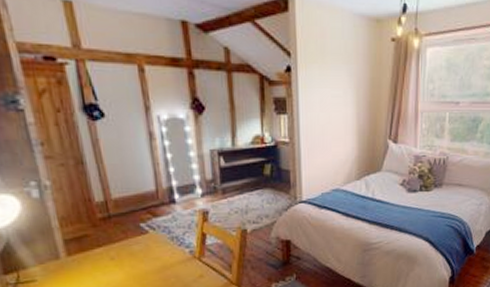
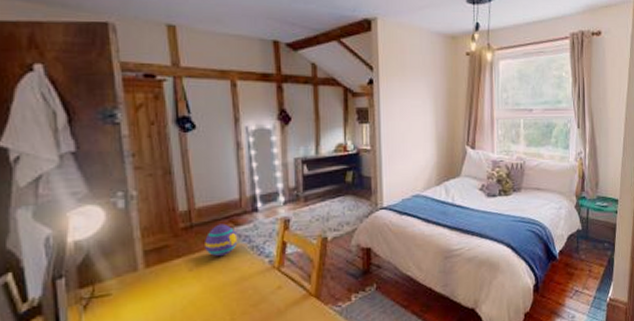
decorative egg: none [124,214,157,247] -> present [205,223,238,257]

